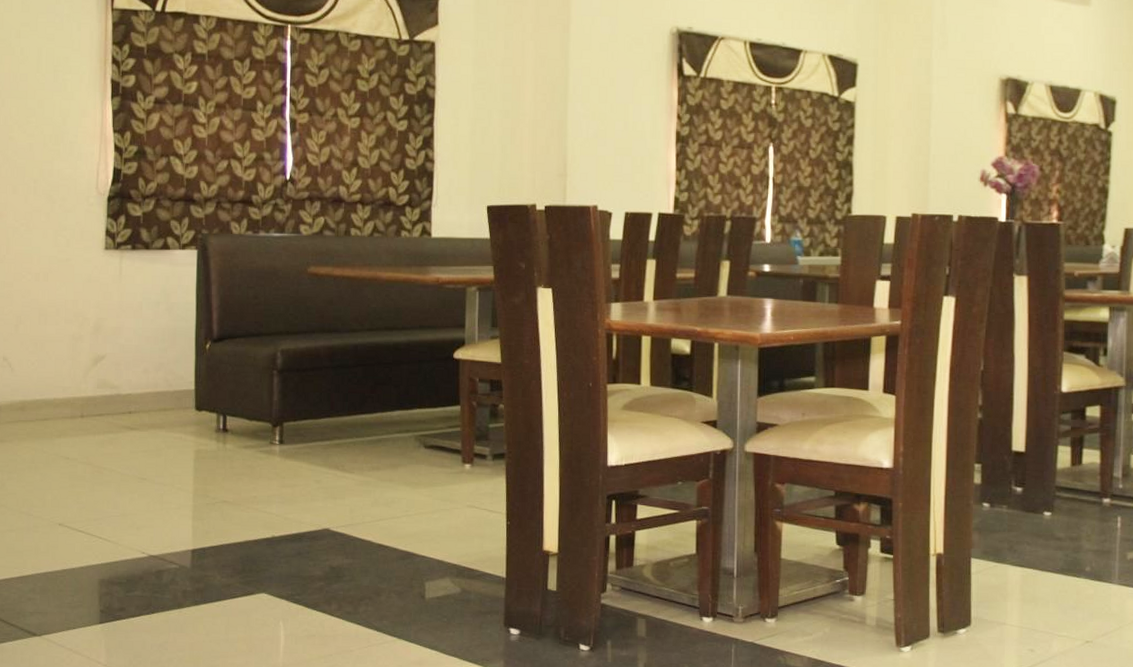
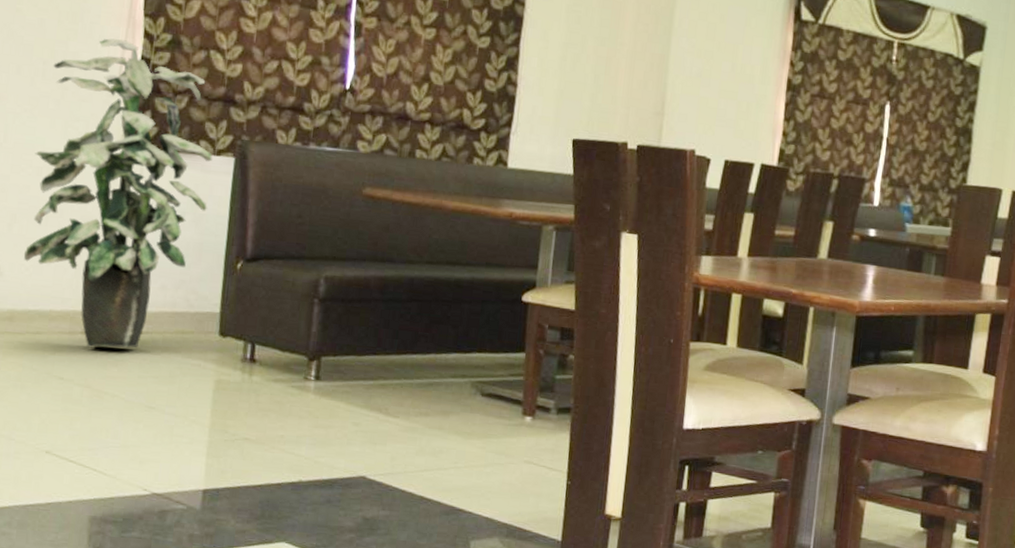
indoor plant: none [29,155,179,428] -> present [23,38,212,348]

